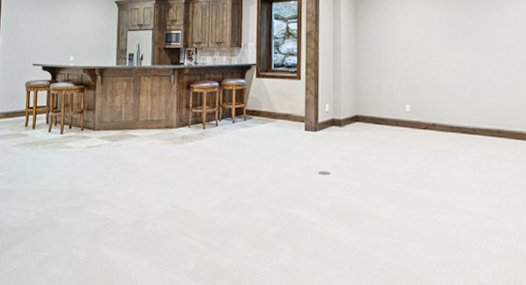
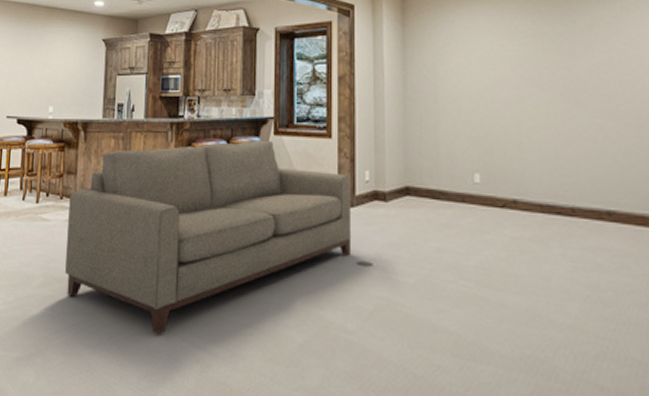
sofa: none [87,82,315,232] -> present [65,140,352,334]

